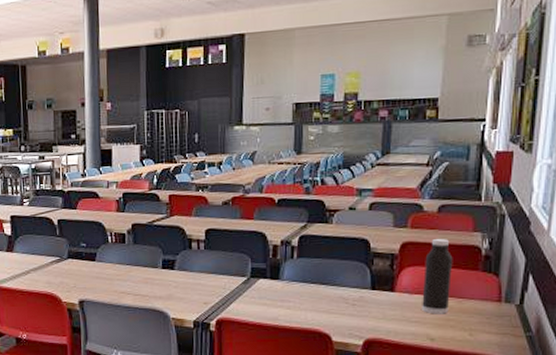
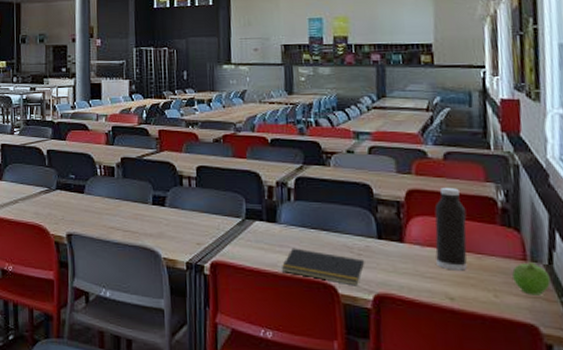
notepad: none [282,302,358,334] -> present [282,248,365,286]
fruit: none [487,302,519,332] -> present [512,261,551,295]

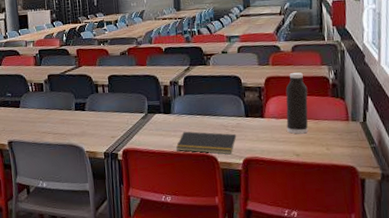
fruit: present [512,261,551,295] -> none [339,121,365,145]

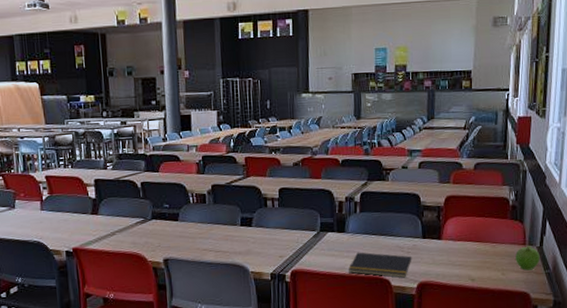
water bottle: present [285,72,308,134] -> none [464,191,487,258]
fruit: none [339,121,365,145] -> present [515,245,540,271]

